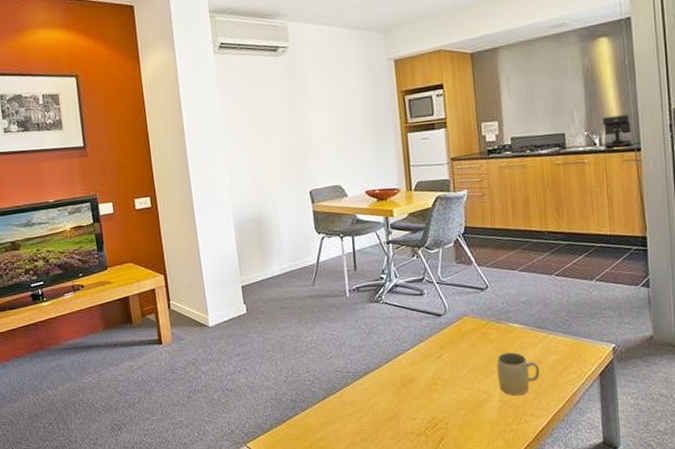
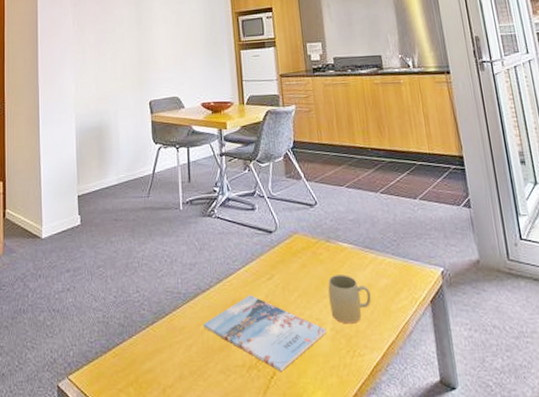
magazine: none [373,372,494,437] -> present [203,295,326,372]
coffee maker: present [602,113,634,149] -> none [413,39,443,70]

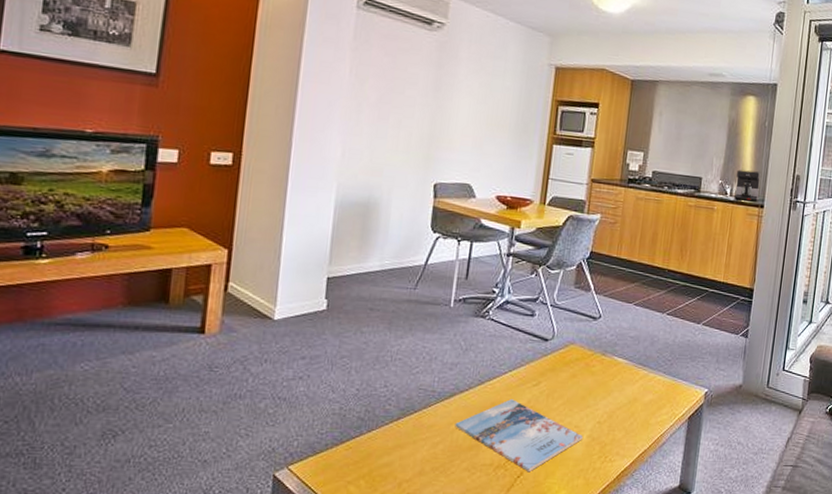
mug: present [327,274,372,324] -> none [591,387,635,433]
coffee maker: none [413,39,443,70] -> present [734,169,761,202]

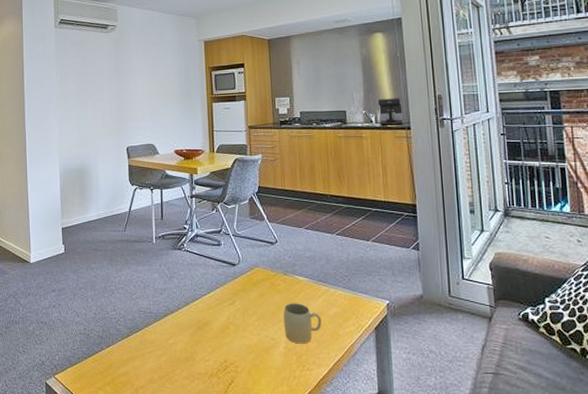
magazine: present [455,399,583,473] -> none [171,317,280,380]
mug: none [591,387,635,433] -> present [283,303,322,344]

